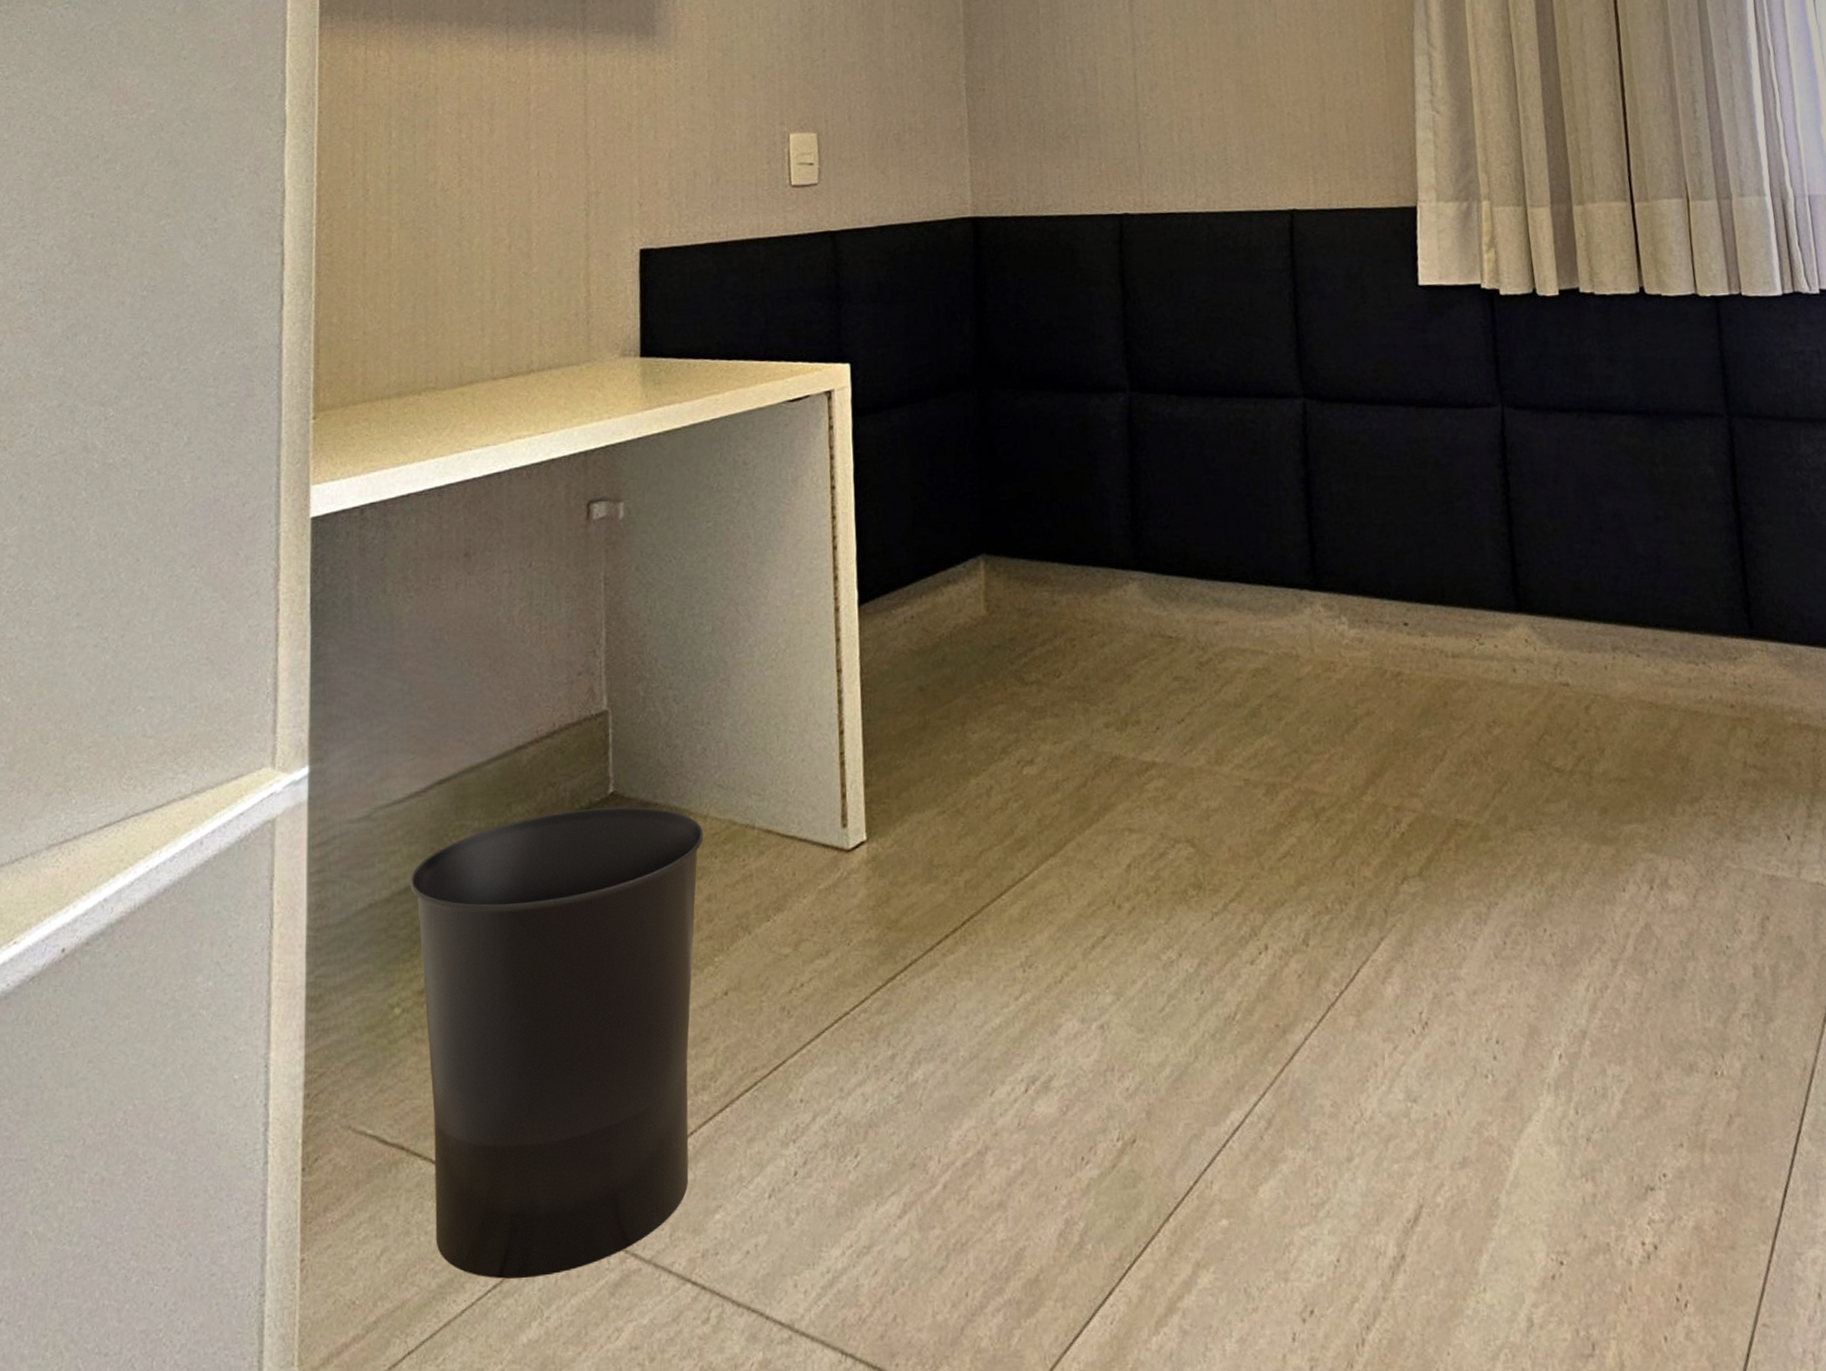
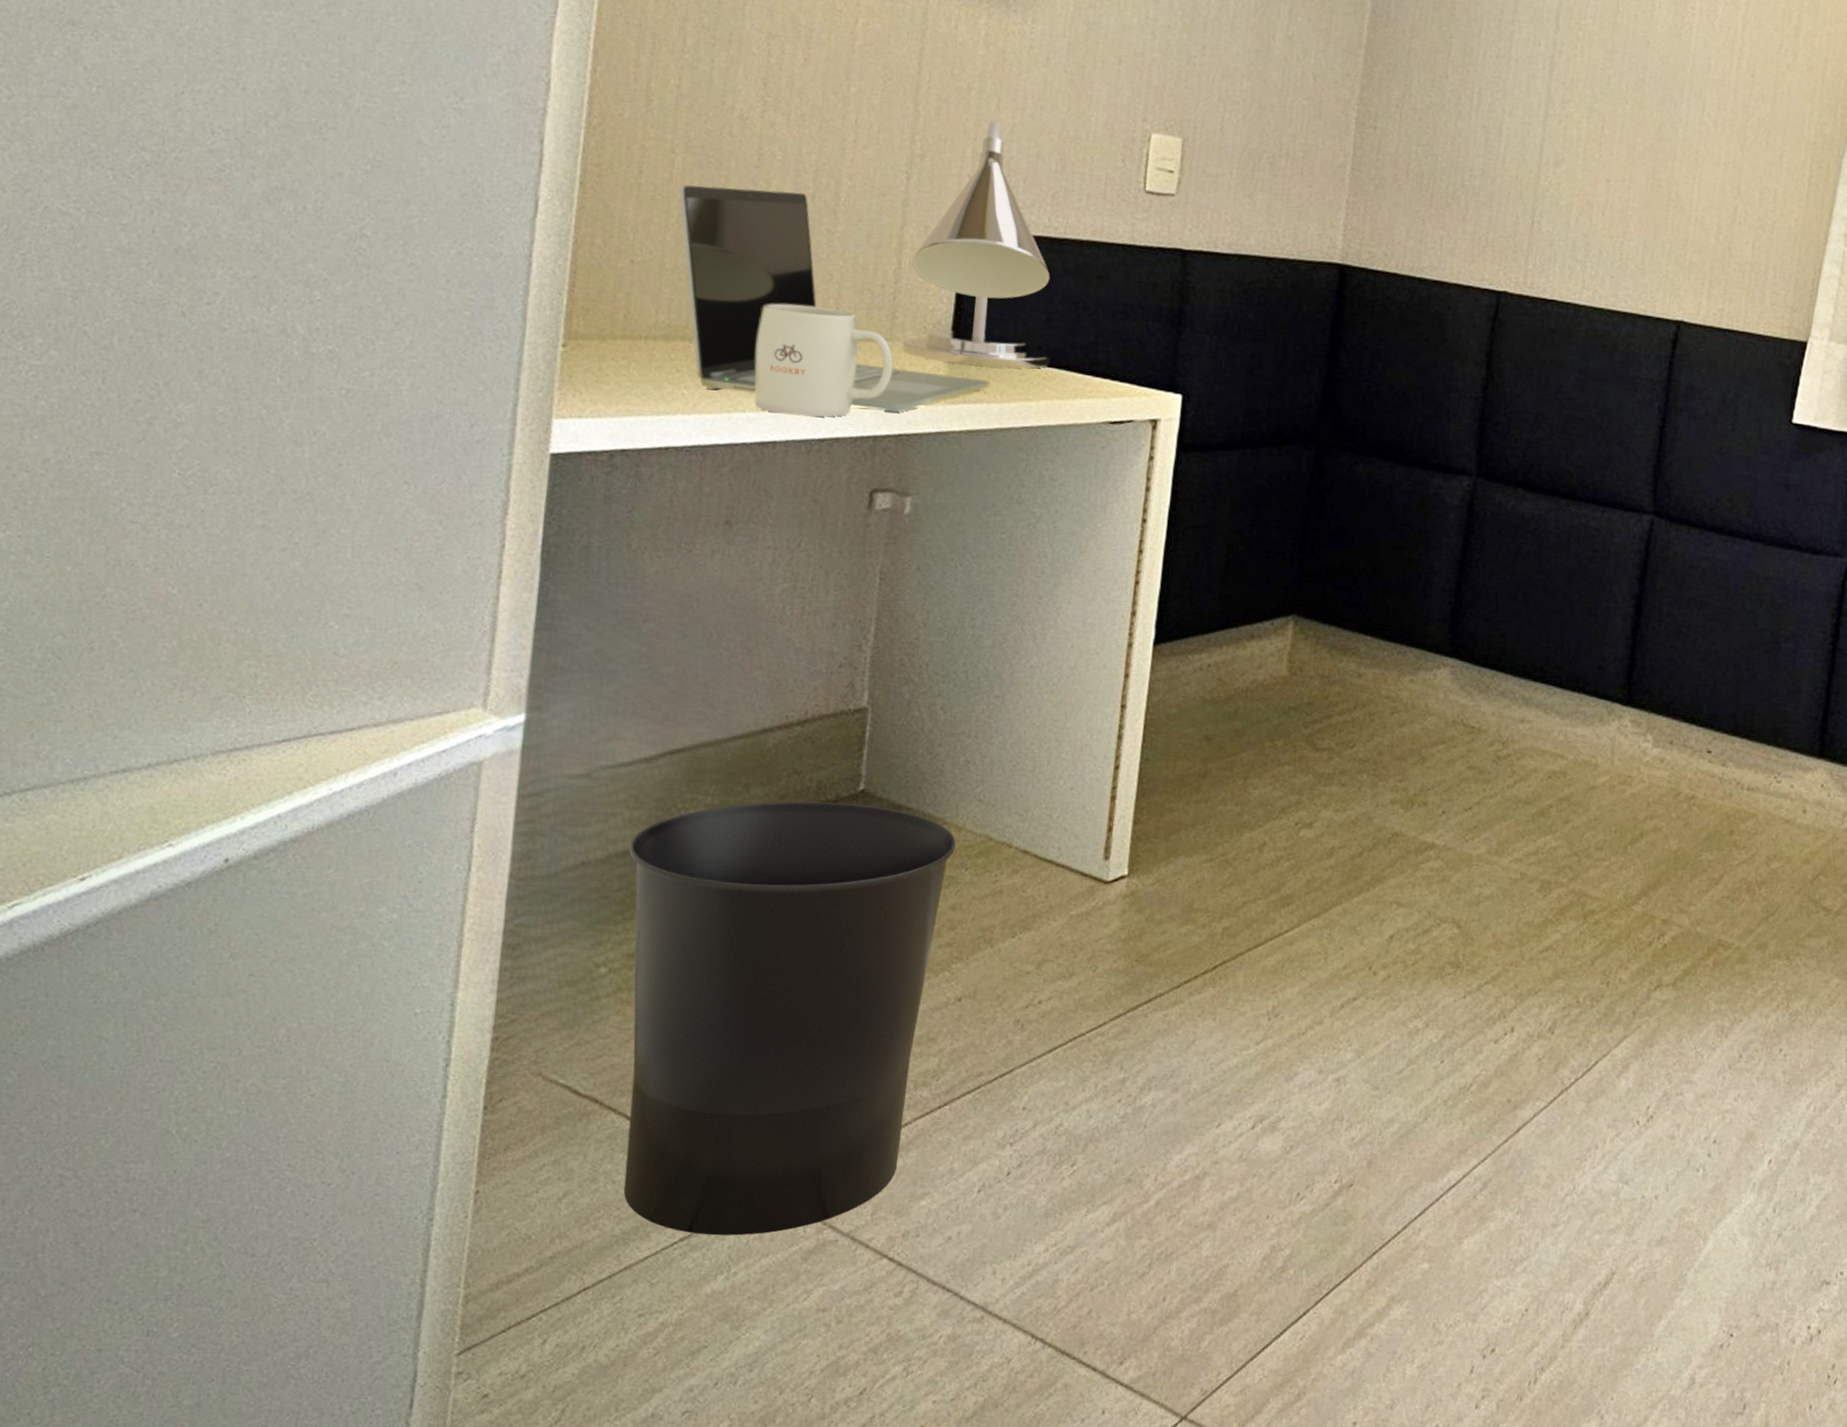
laptop: none [398,245,680,433] -> present [679,185,991,412]
mug: none [474,342,594,446] -> present [754,303,894,417]
table lamp: none [599,149,730,373] -> present [902,119,1051,369]

